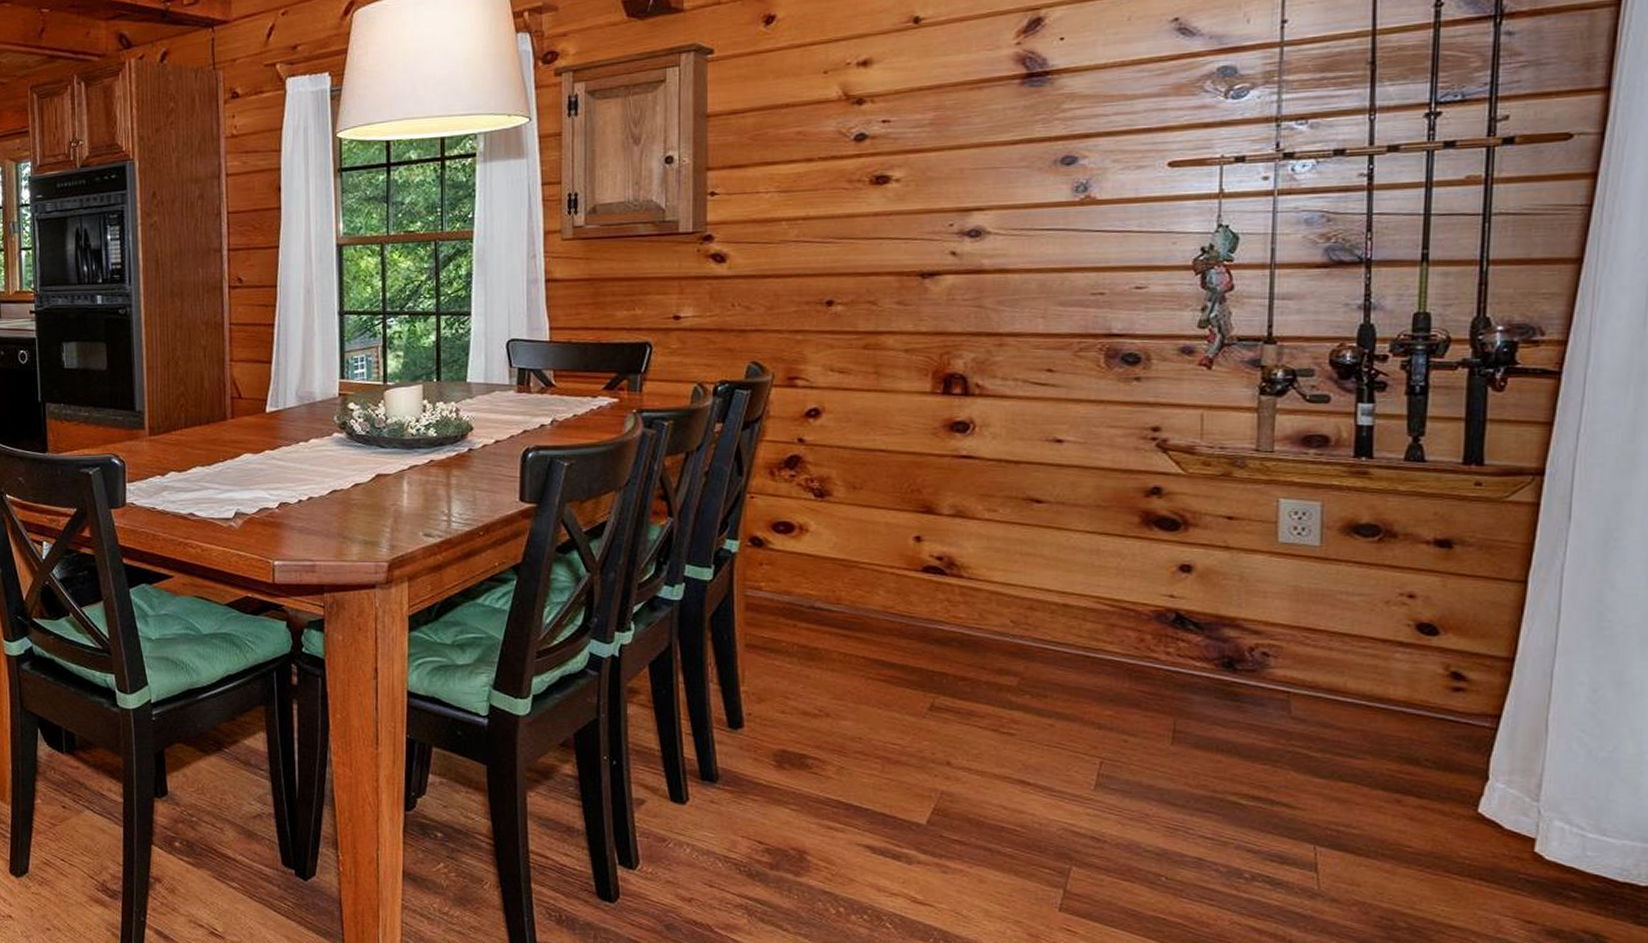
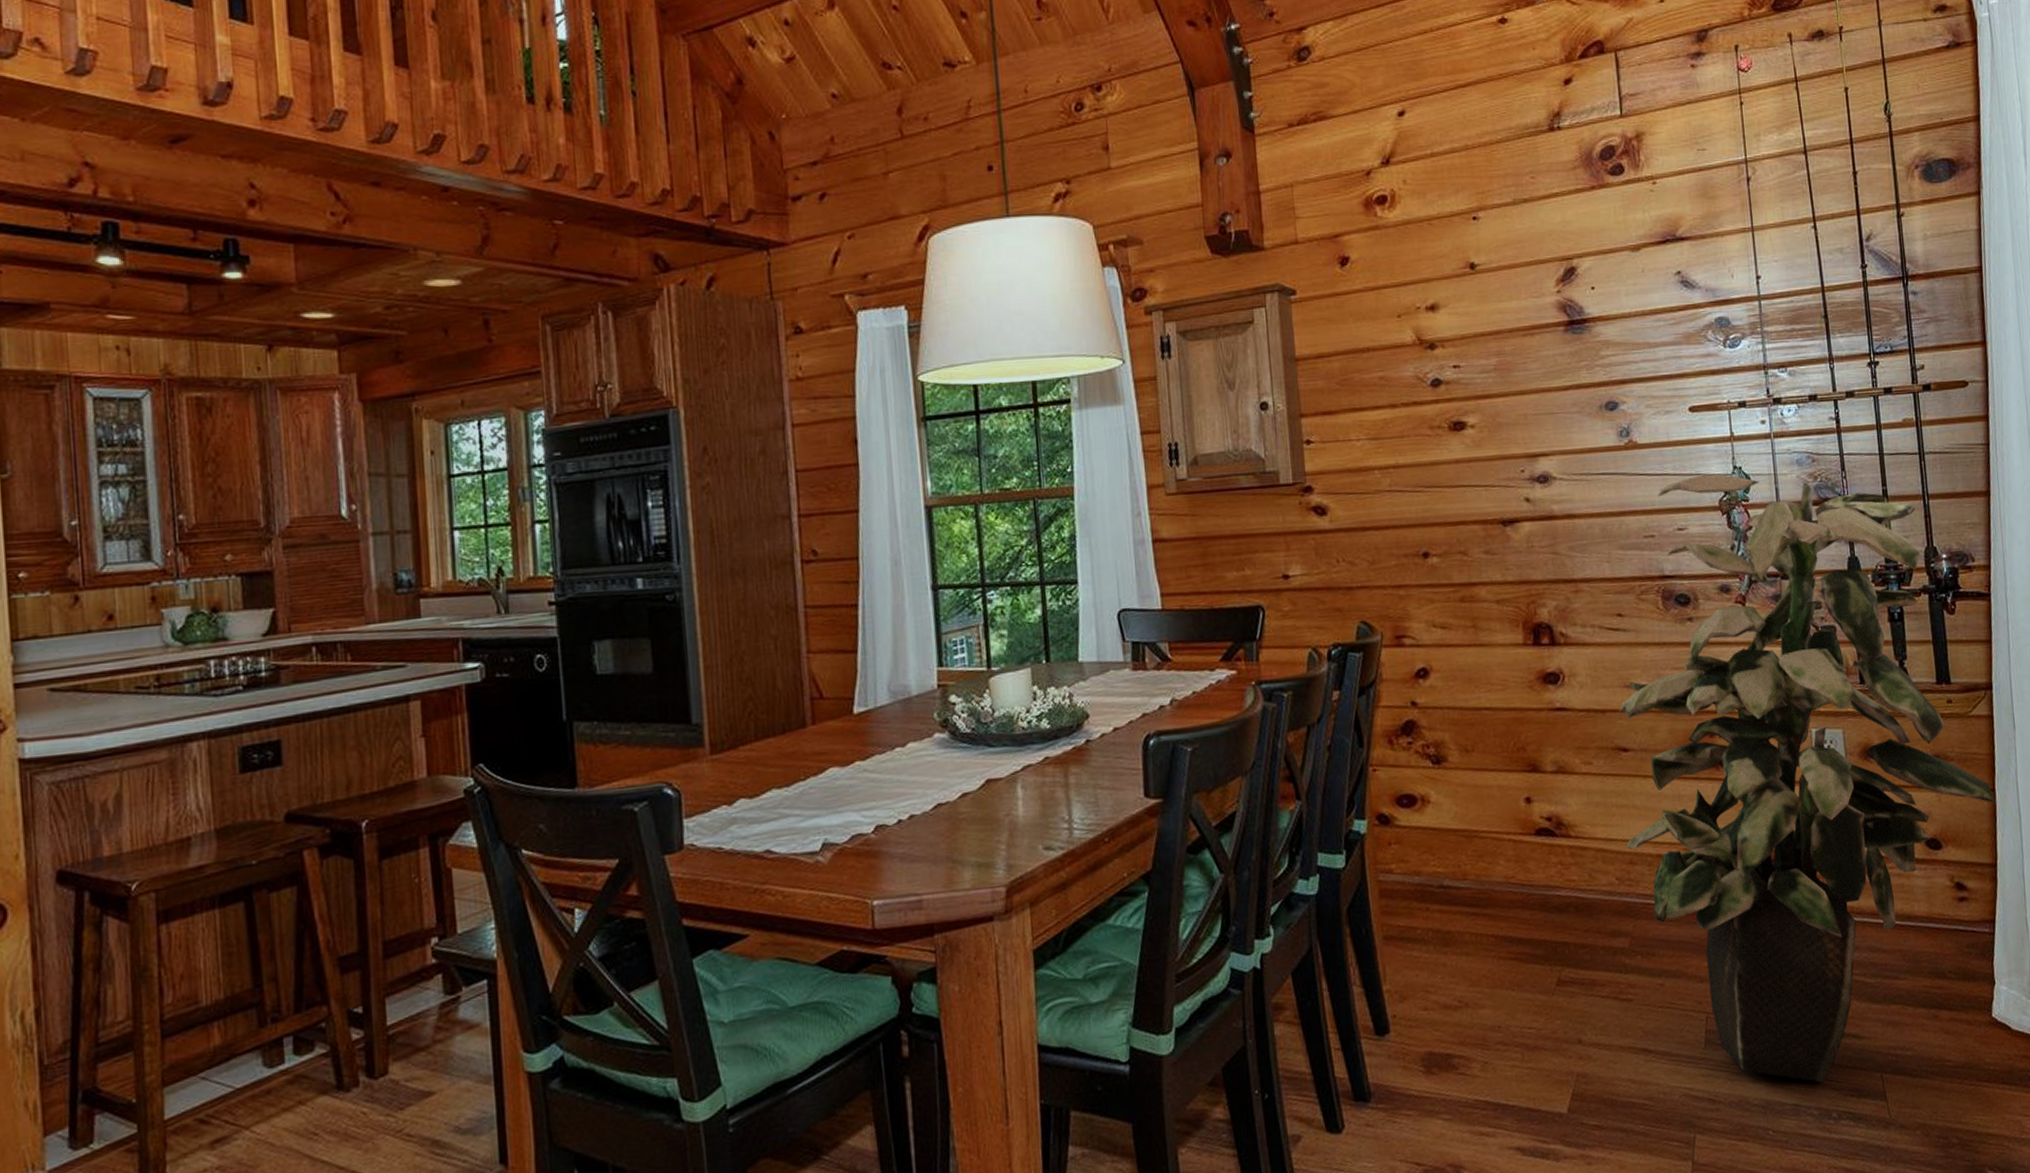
indoor plant: none [1026,232,1528,843] -> present [1619,474,1997,1083]

